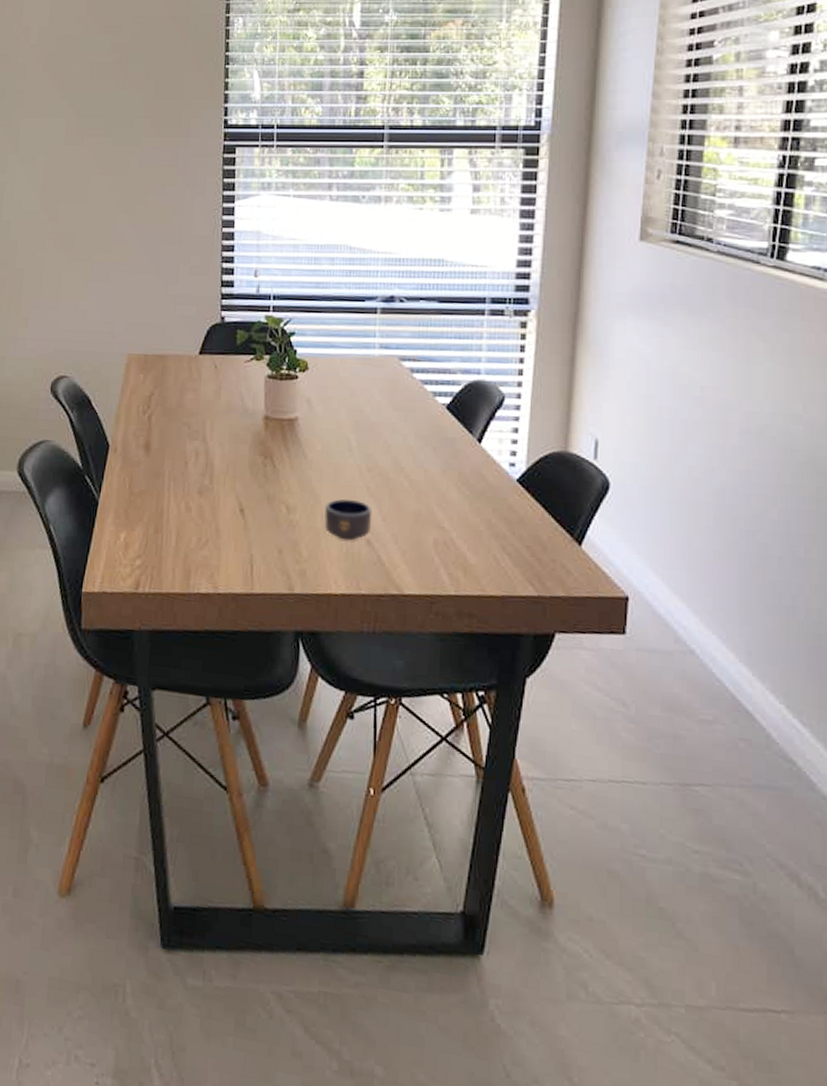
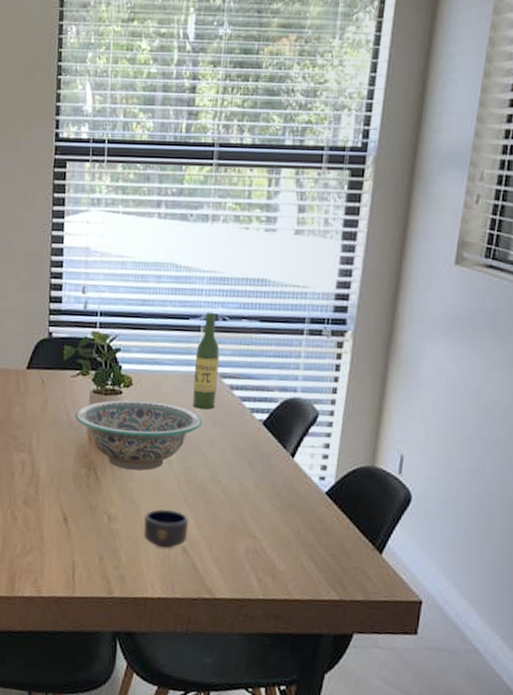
decorative bowl: none [249,384,383,458] -> present [74,399,203,471]
wine bottle: none [371,293,398,394] -> present [192,312,220,409]

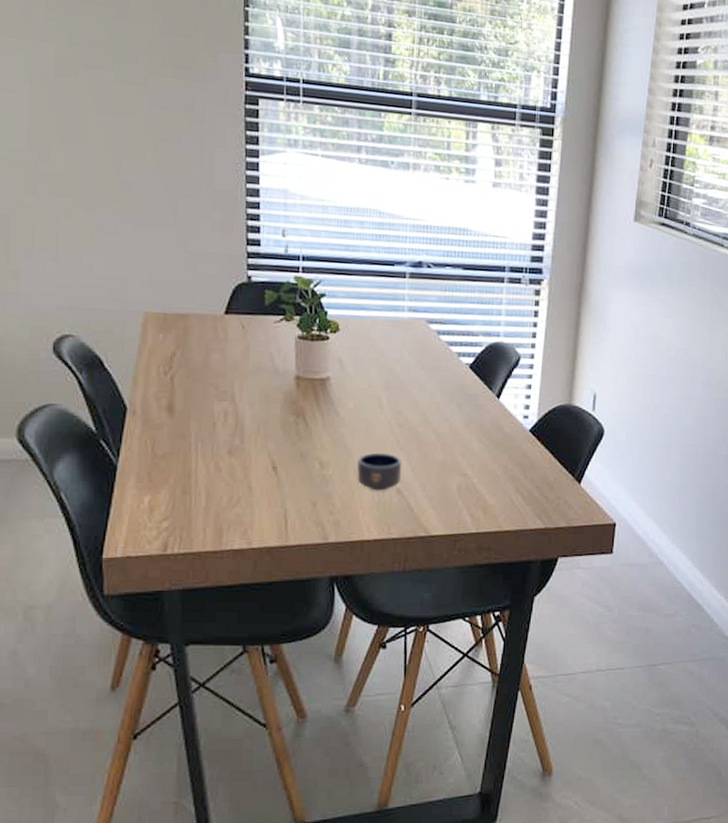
decorative bowl: present [74,399,203,471] -> none [280,345,412,416]
wine bottle: present [192,312,220,409] -> none [401,259,426,354]

